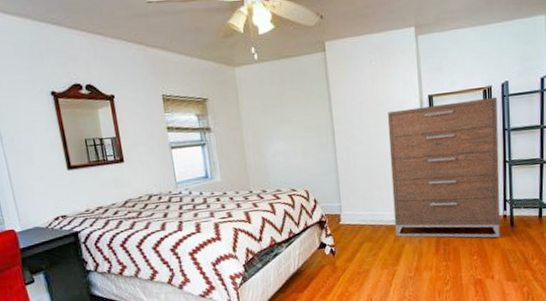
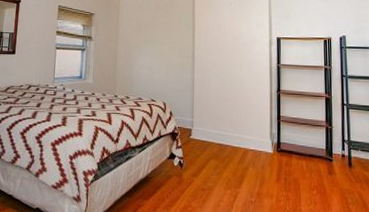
dresser: present [387,96,500,238] -> none [240,46,339,176]

